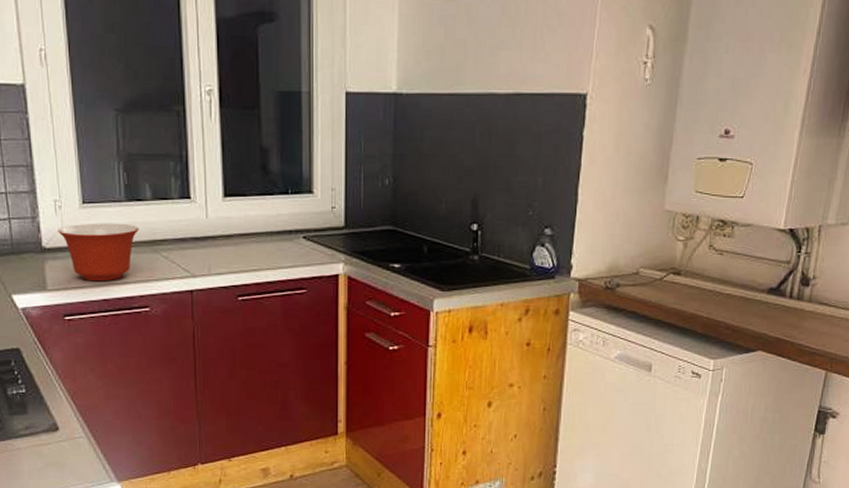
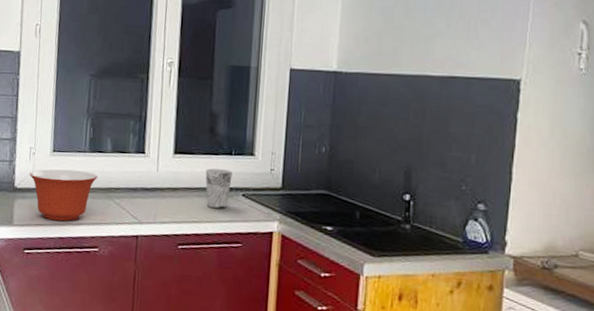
cup: none [260,211,291,253] -> present [205,168,233,209]

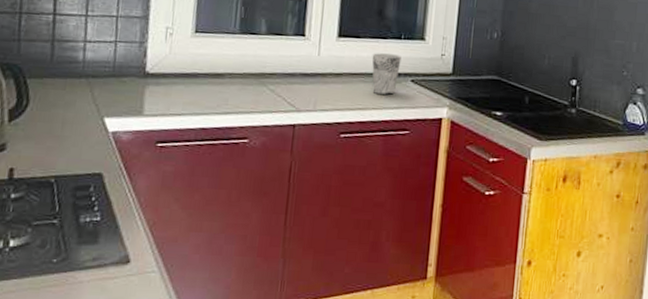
mixing bowl: present [29,169,97,221] -> none [165,52,249,110]

